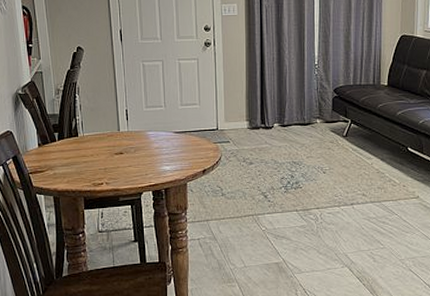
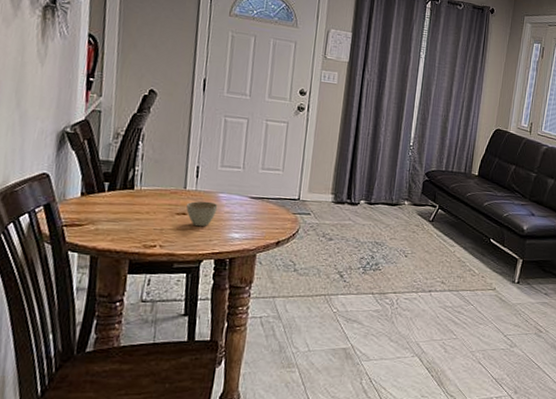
cup: none [123,140,148,163] -> present [186,201,218,227]

